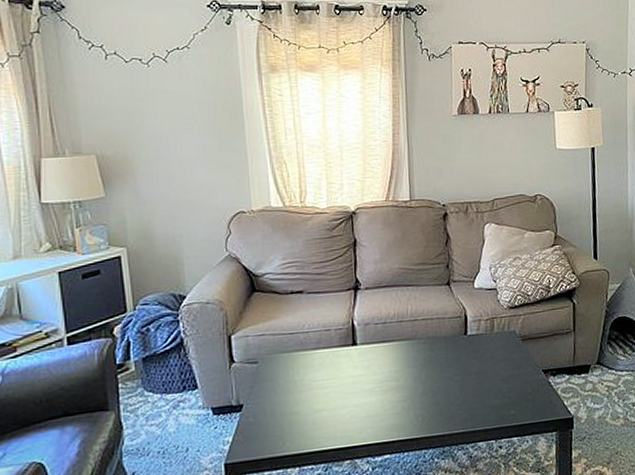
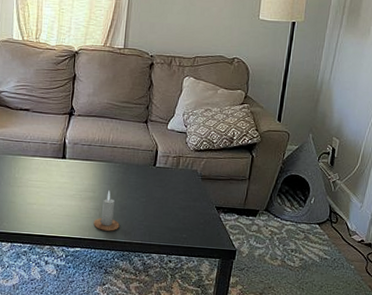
candle: none [402,374,435,426] -> present [93,190,120,231]

